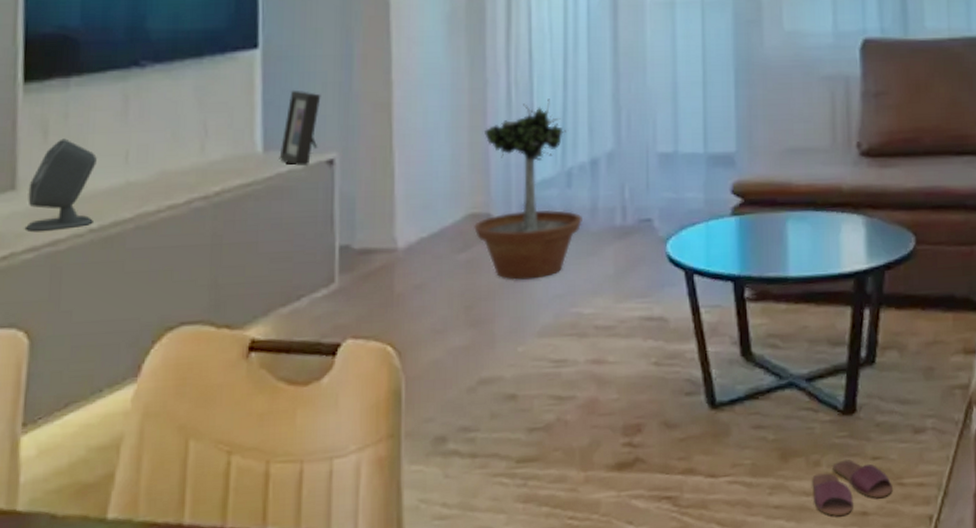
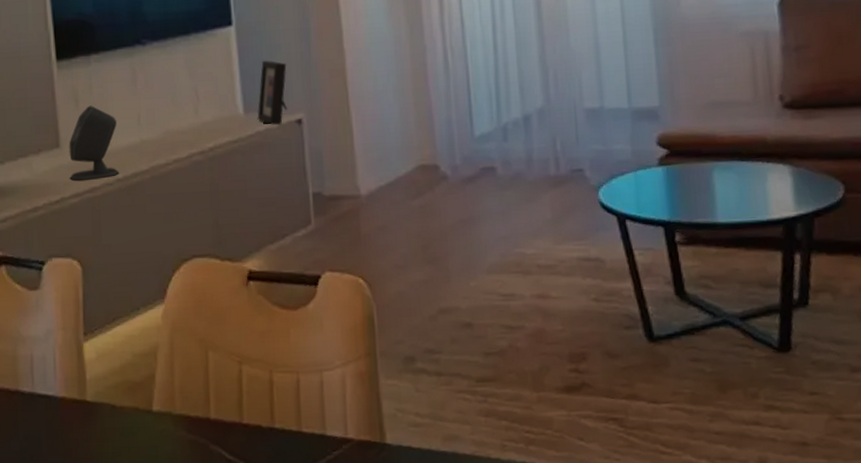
potted tree: present [474,99,582,280] -> none [424,61,520,224]
slippers: present [812,460,893,517] -> none [750,394,832,445]

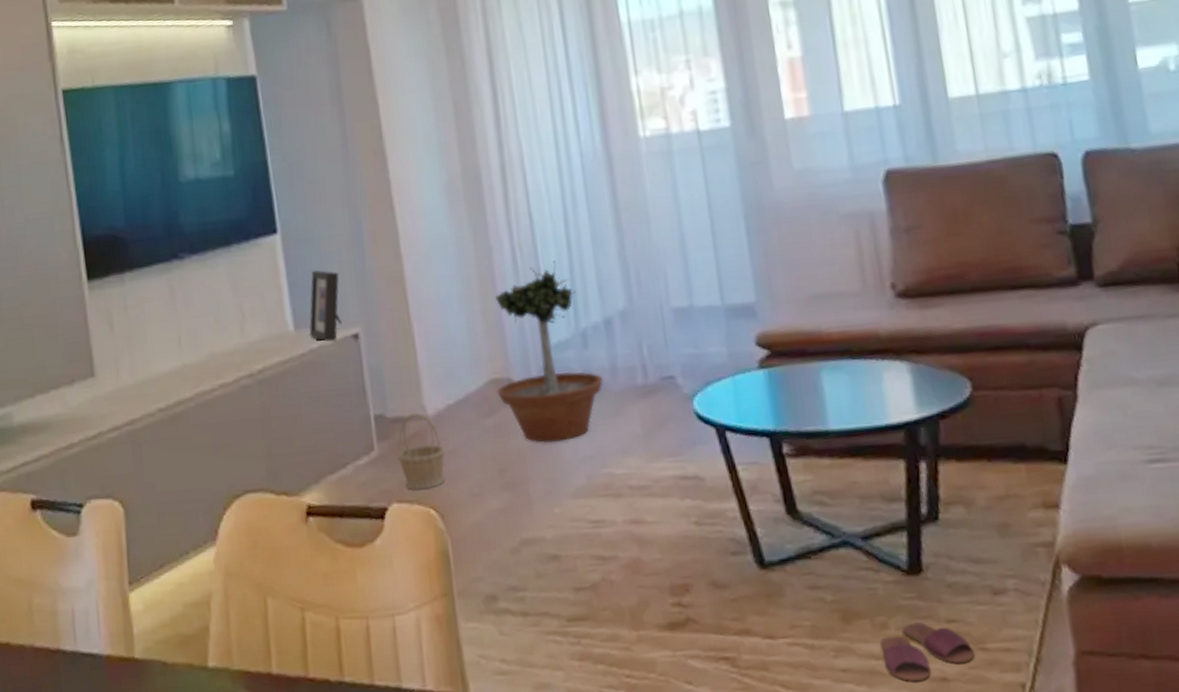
speaker: present [69,105,119,182] -> none [104,328,161,414]
basket: none [332,191,375,261] -> present [397,412,445,491]
potted tree: none [424,61,520,224] -> present [495,260,603,443]
slippers: none [750,394,832,445] -> present [880,622,975,682]

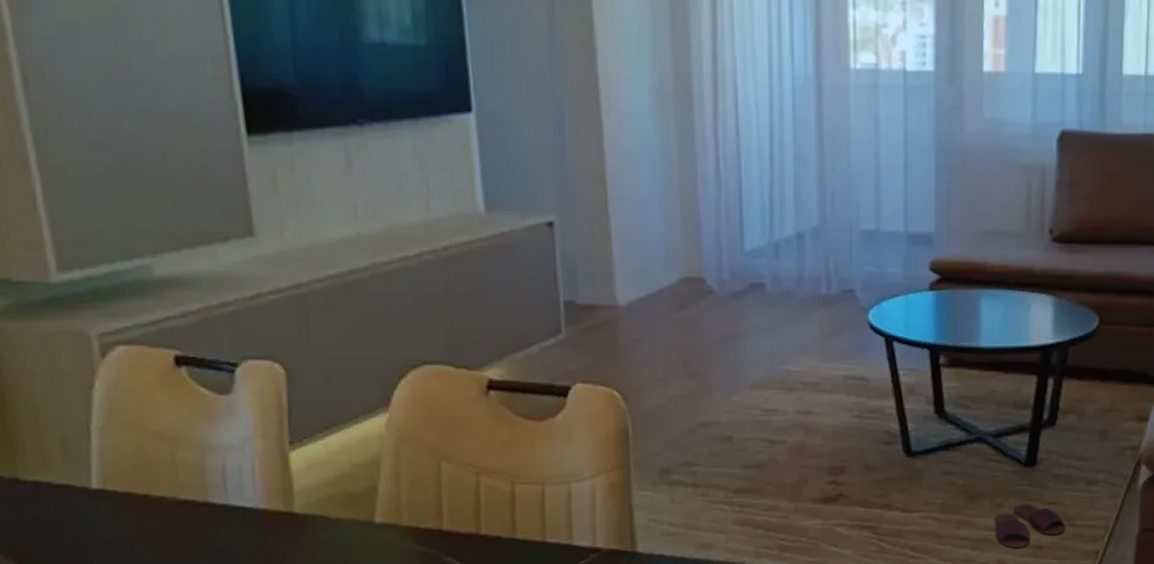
picture frame: present [309,270,343,342] -> none [501,154,538,227]
basket: present [397,412,445,491] -> none [585,301,633,373]
potted tree: present [495,260,603,443] -> none [689,174,790,339]

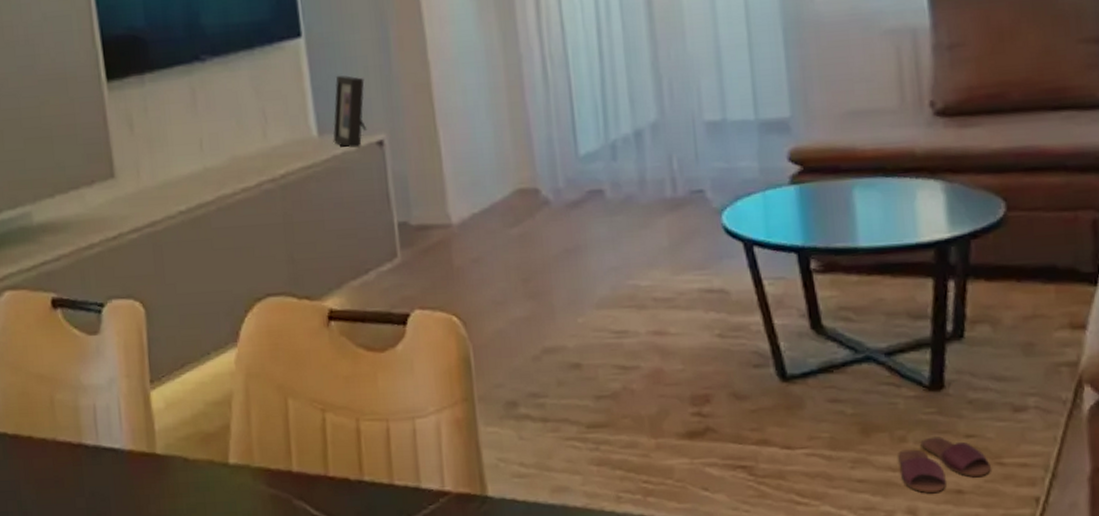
picture frame: none [501,154,538,227] -> present [333,75,368,149]

